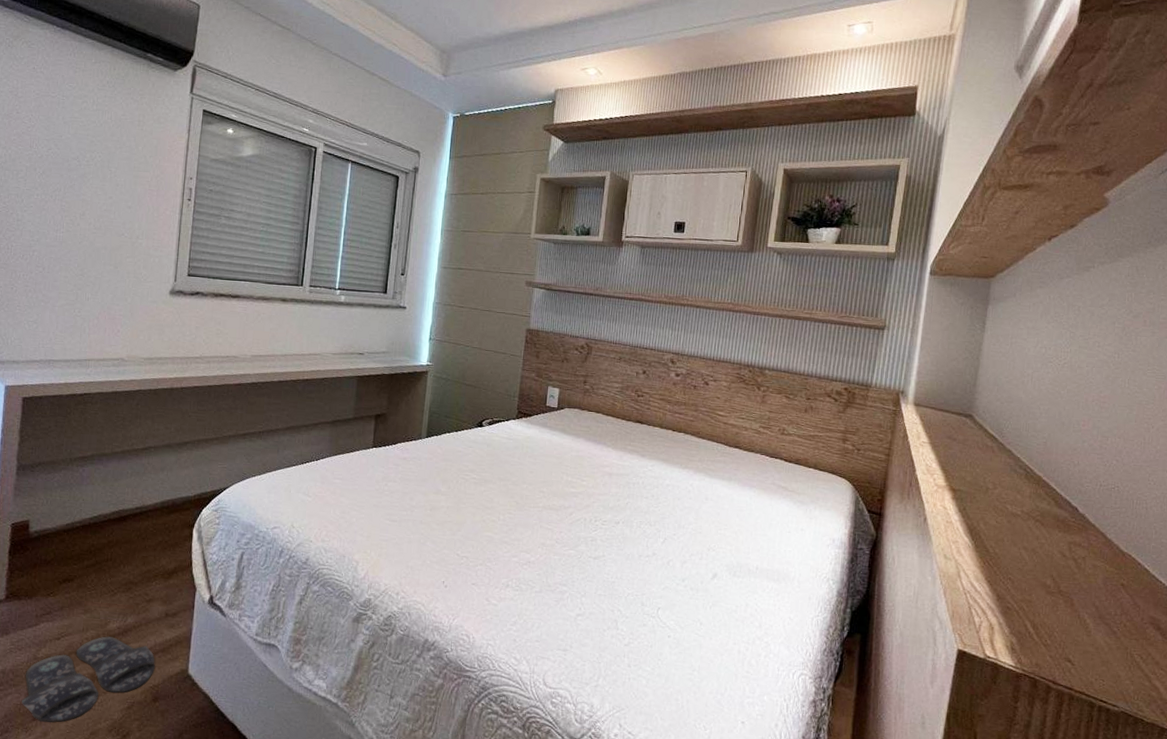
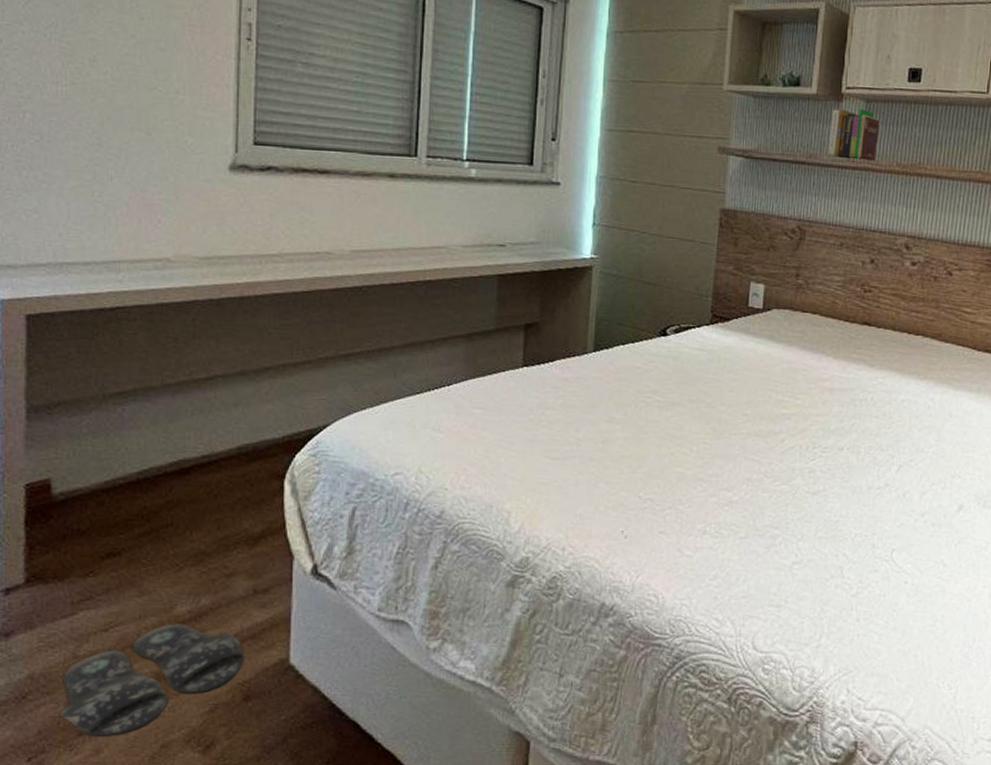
books: none [611,253,652,293] -> present [828,109,880,161]

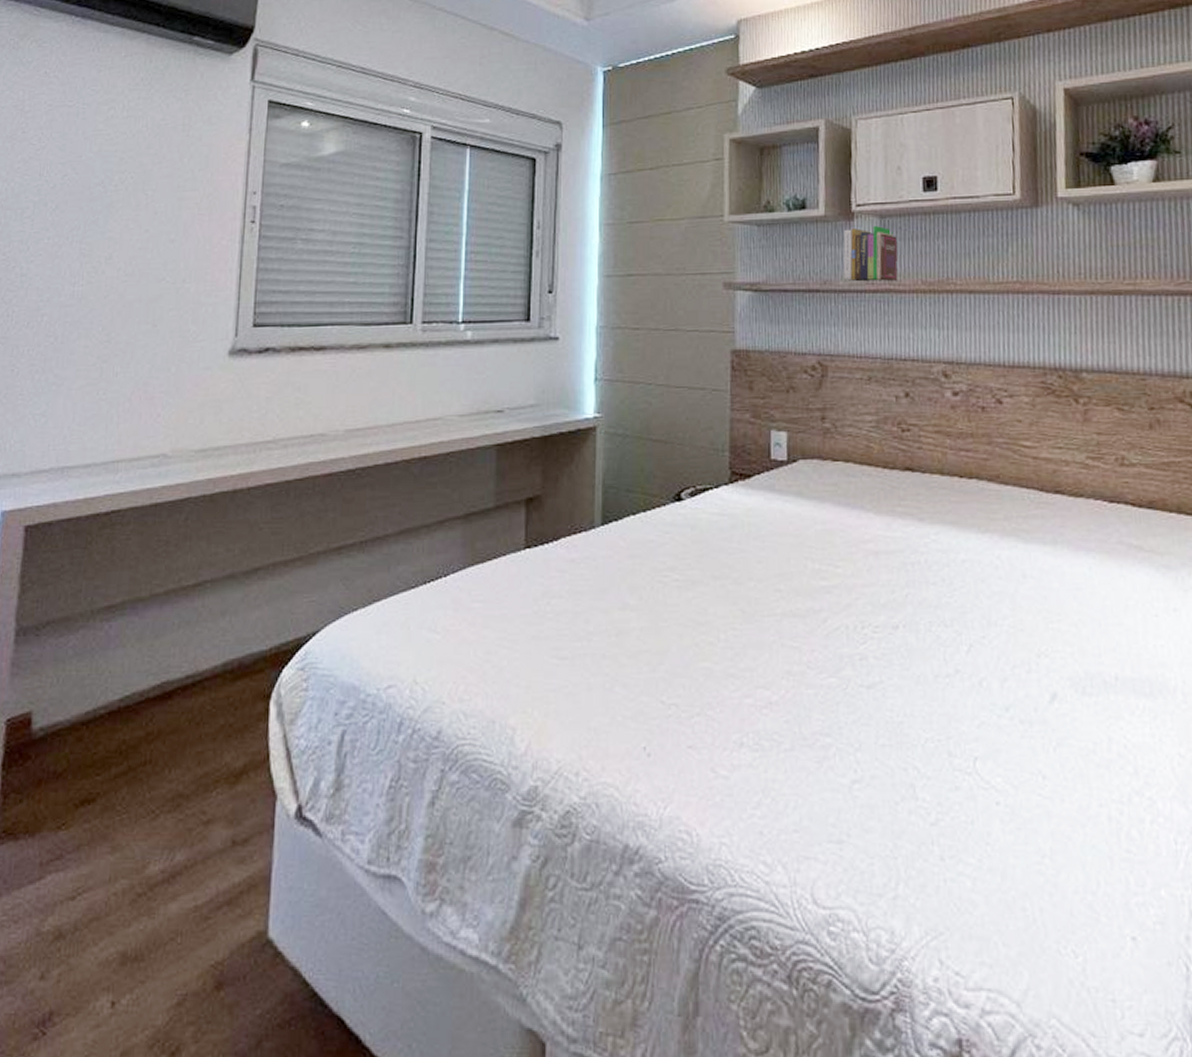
slippers: present [61,623,243,736] -> none [17,887,218,1040]

